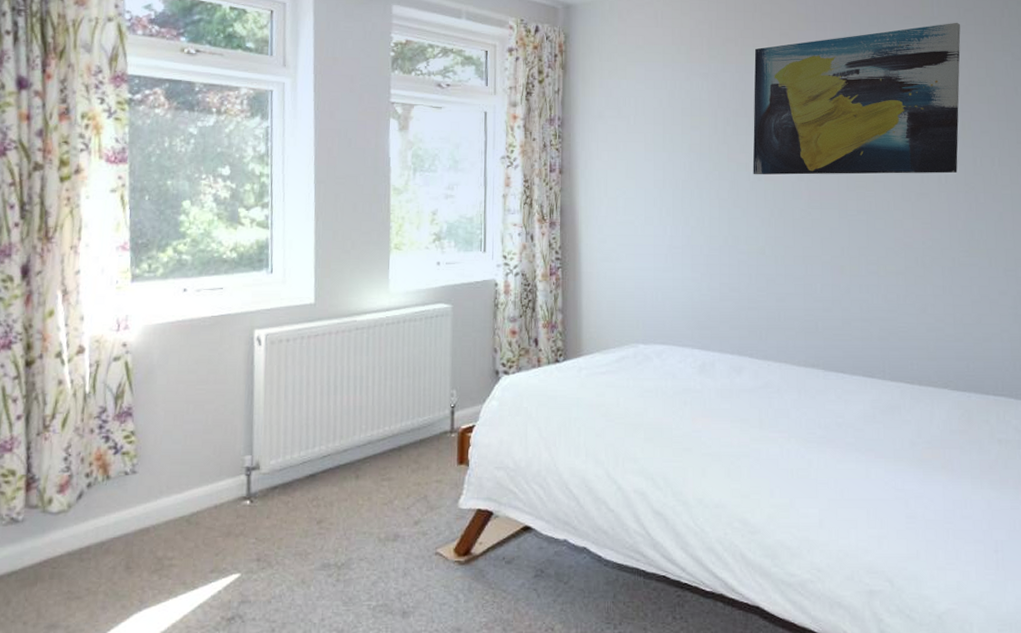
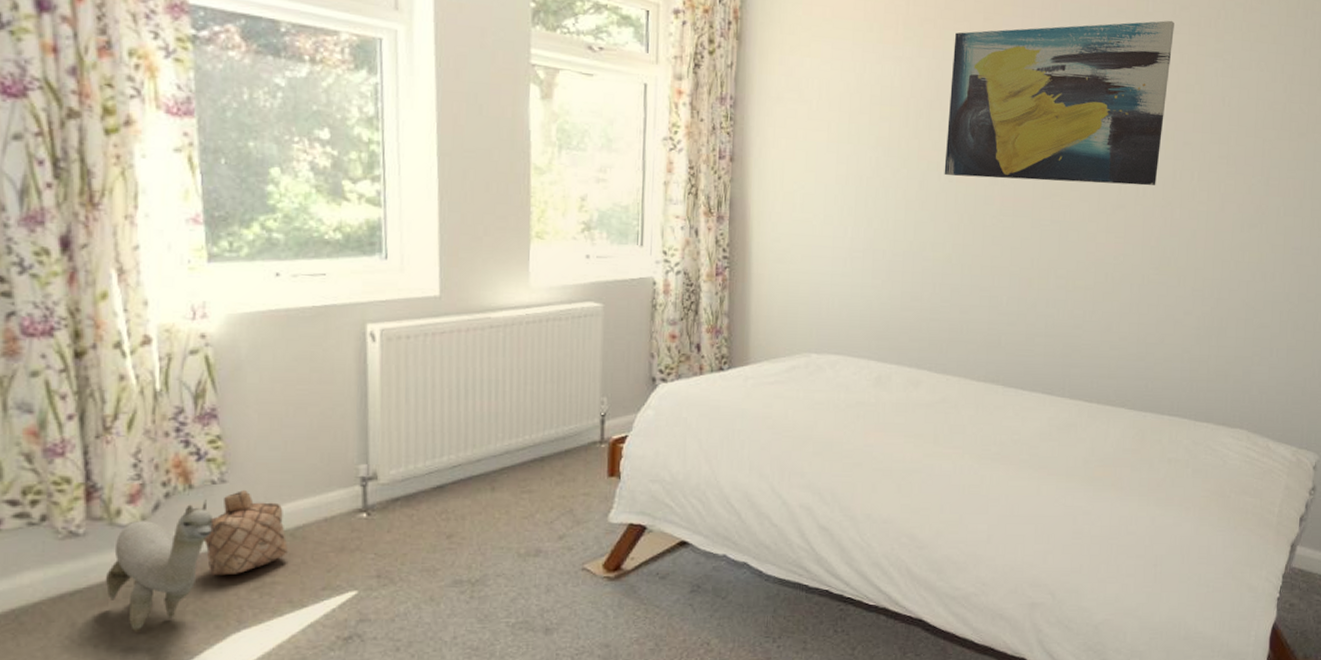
plush toy: none [36,488,125,612] -> present [105,499,214,633]
basket: none [116,479,184,559] -> present [203,489,288,576]

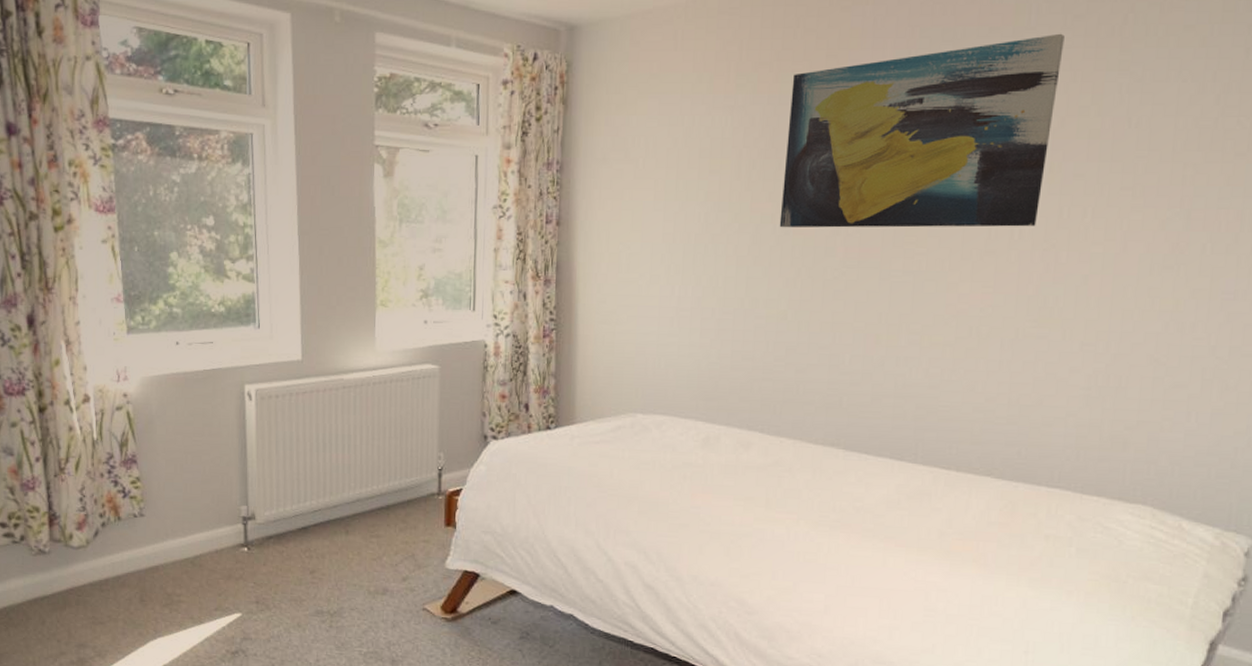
plush toy: present [105,499,214,633] -> none [63,529,136,634]
basket: present [203,489,288,576] -> none [129,522,189,593]

